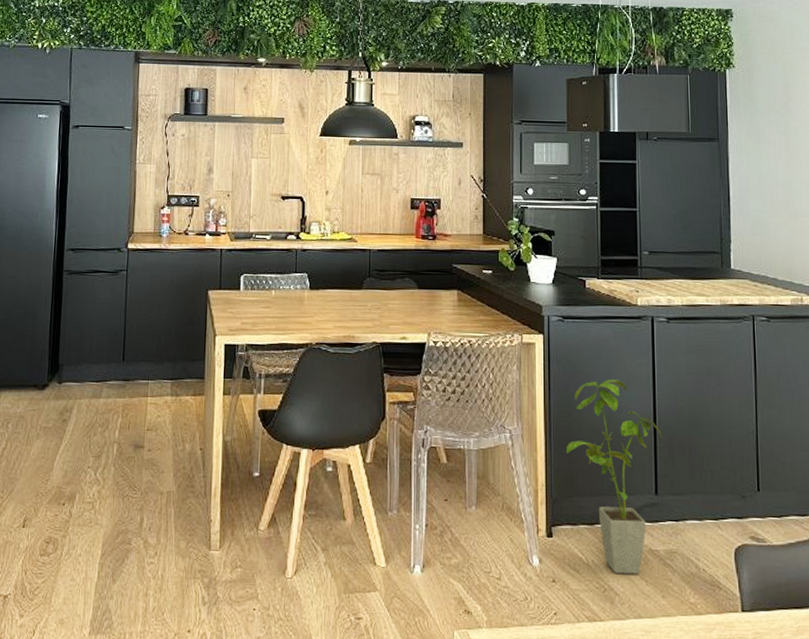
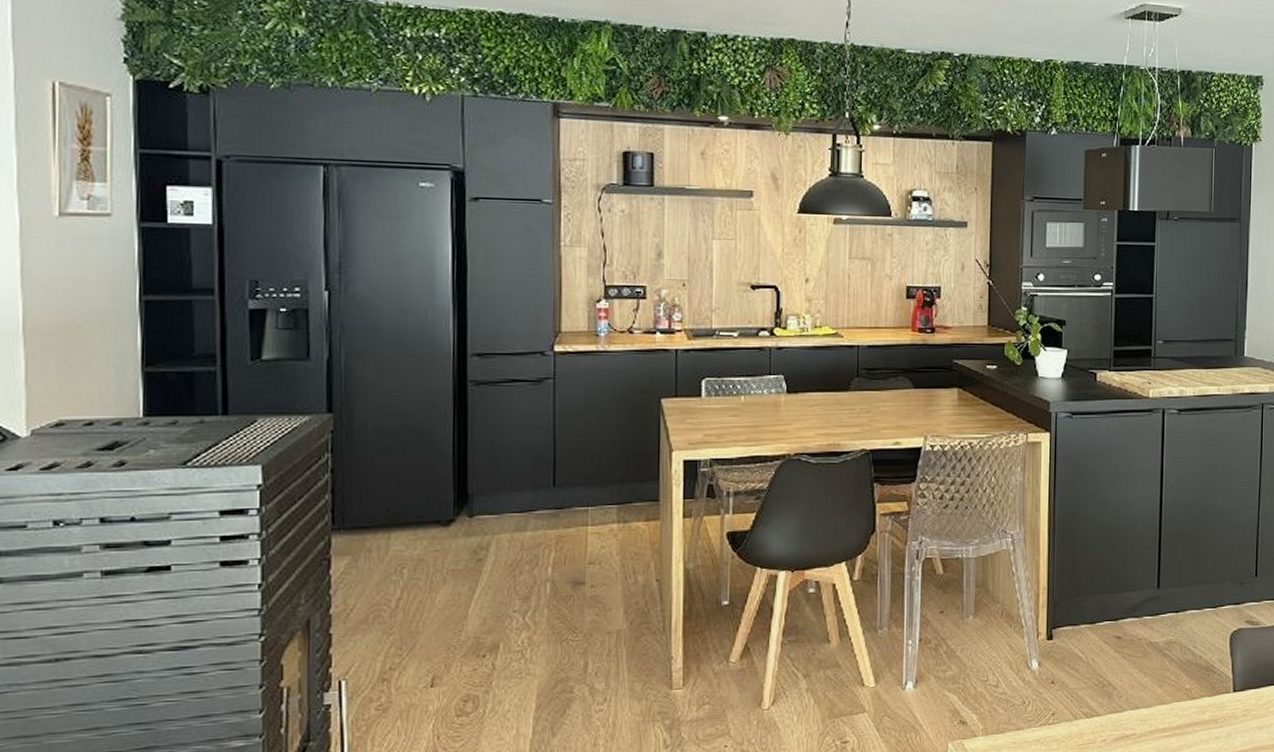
house plant: present [565,379,662,574] -> none [1069,476,1167,668]

